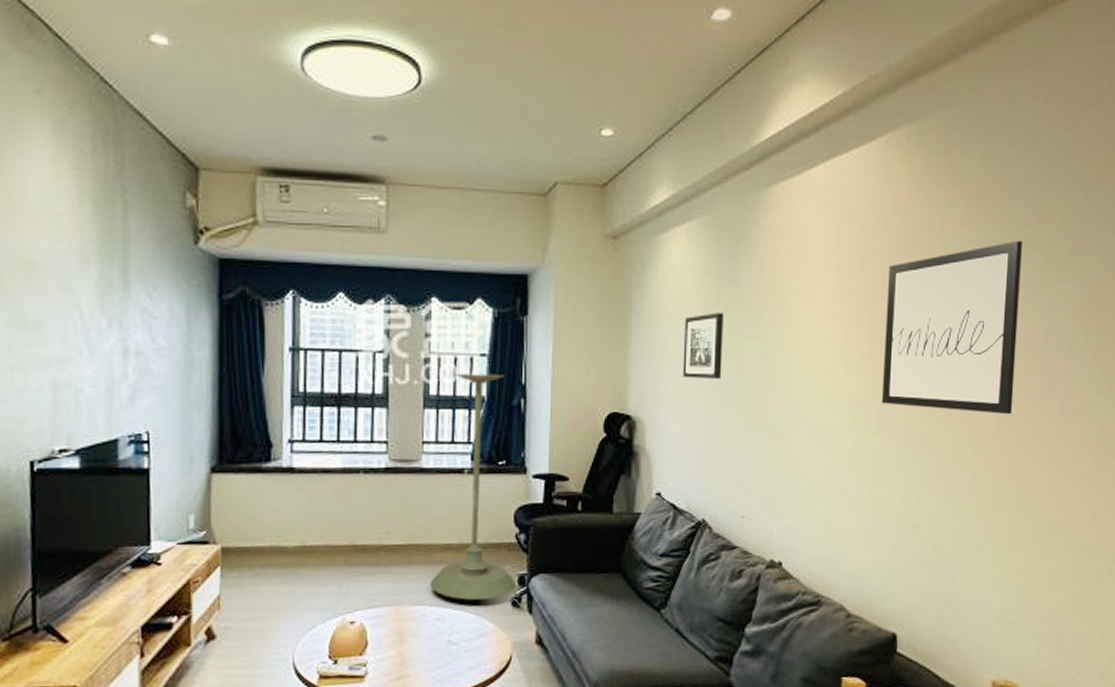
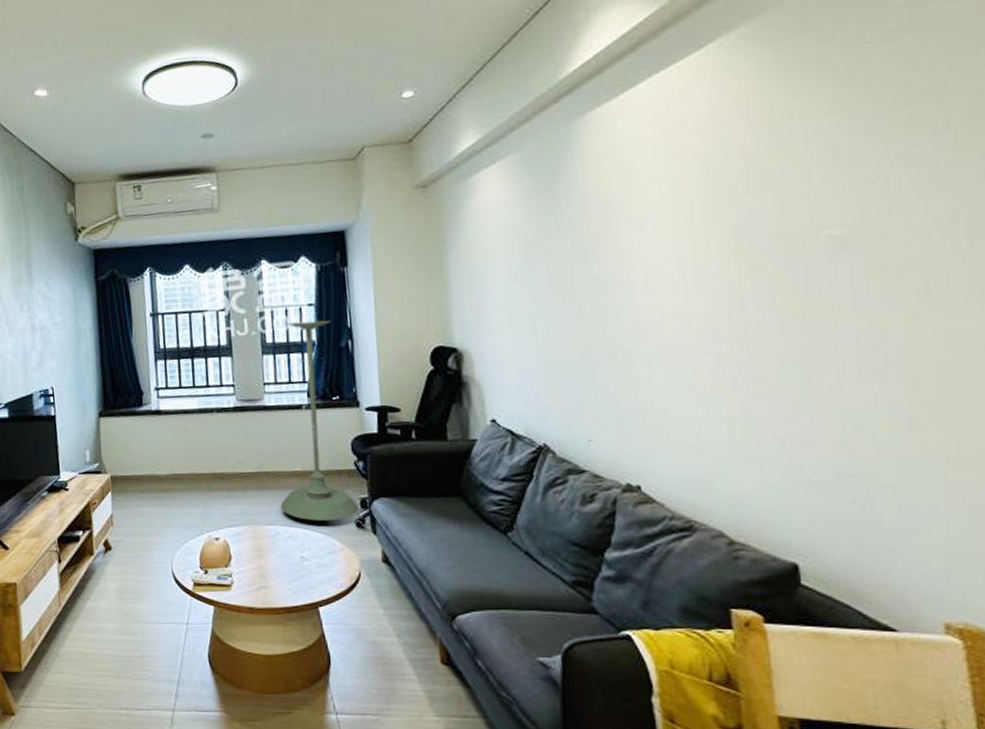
wall art: present [682,313,725,380] -> none [504,242,550,309]
wall art: present [881,240,1023,415] -> none [738,120,932,317]

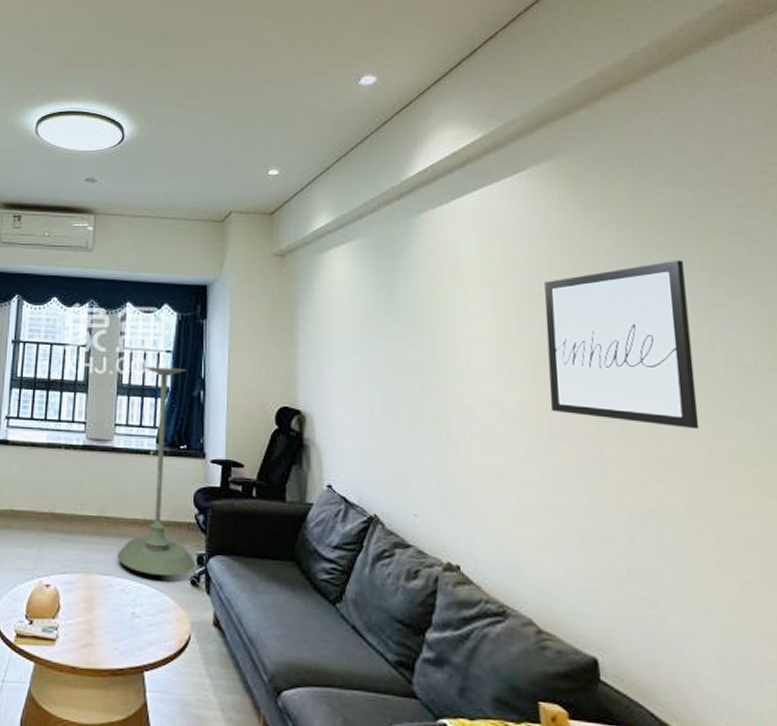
wall art: none [738,120,932,317] -> present [544,260,700,430]

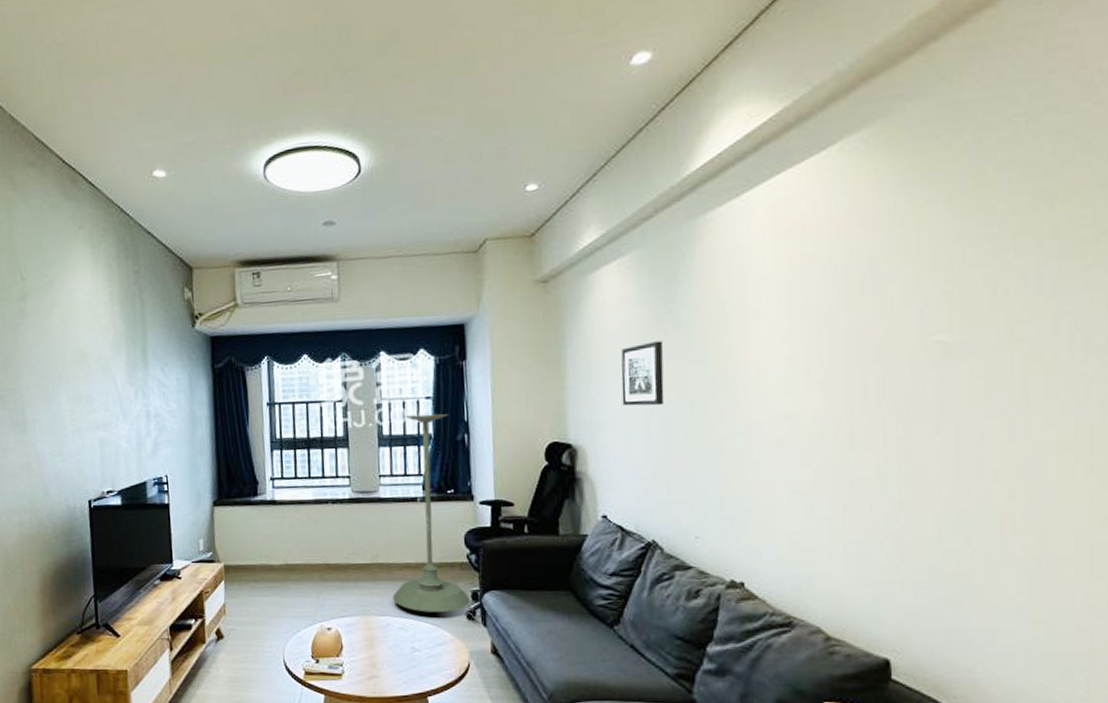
wall art: none [347,321,386,381] -> present [621,341,665,406]
wall art: present [544,260,700,430] -> none [851,229,1030,423]

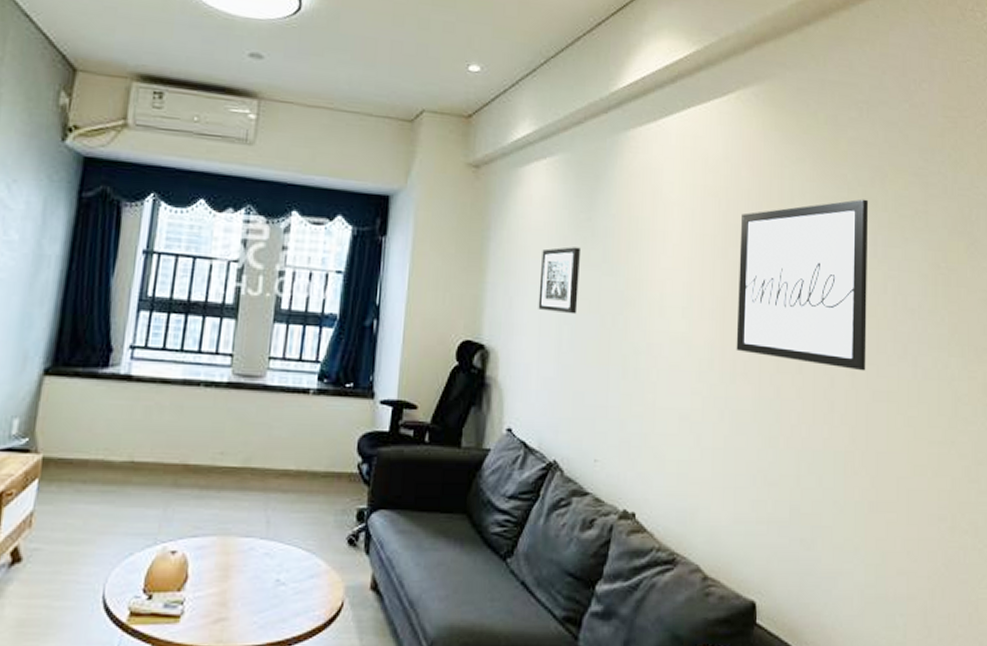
plant stand: present [392,414,471,612] -> none [262,289,359,534]
wall art: none [851,229,1030,423] -> present [736,199,869,371]

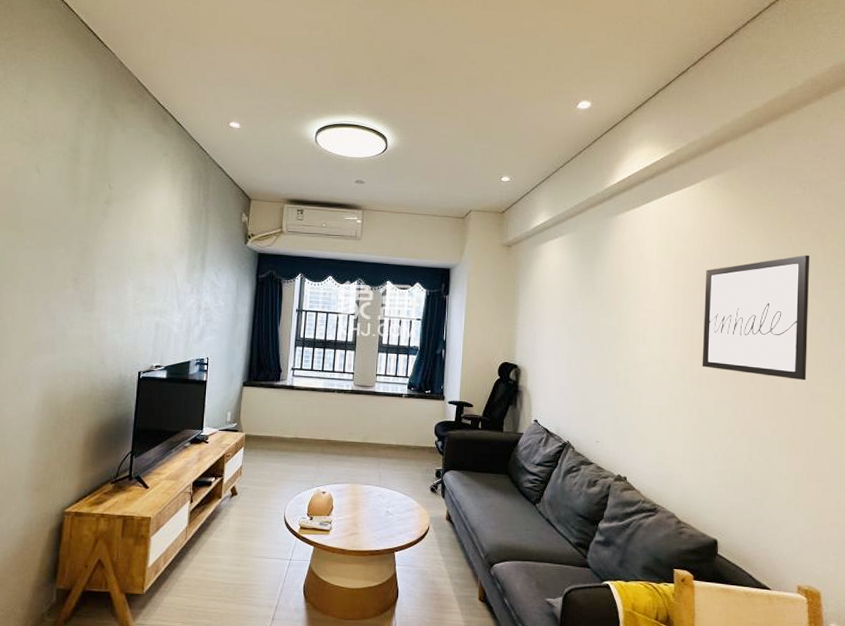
wall art: present [538,247,582,315] -> none [554,298,585,344]

